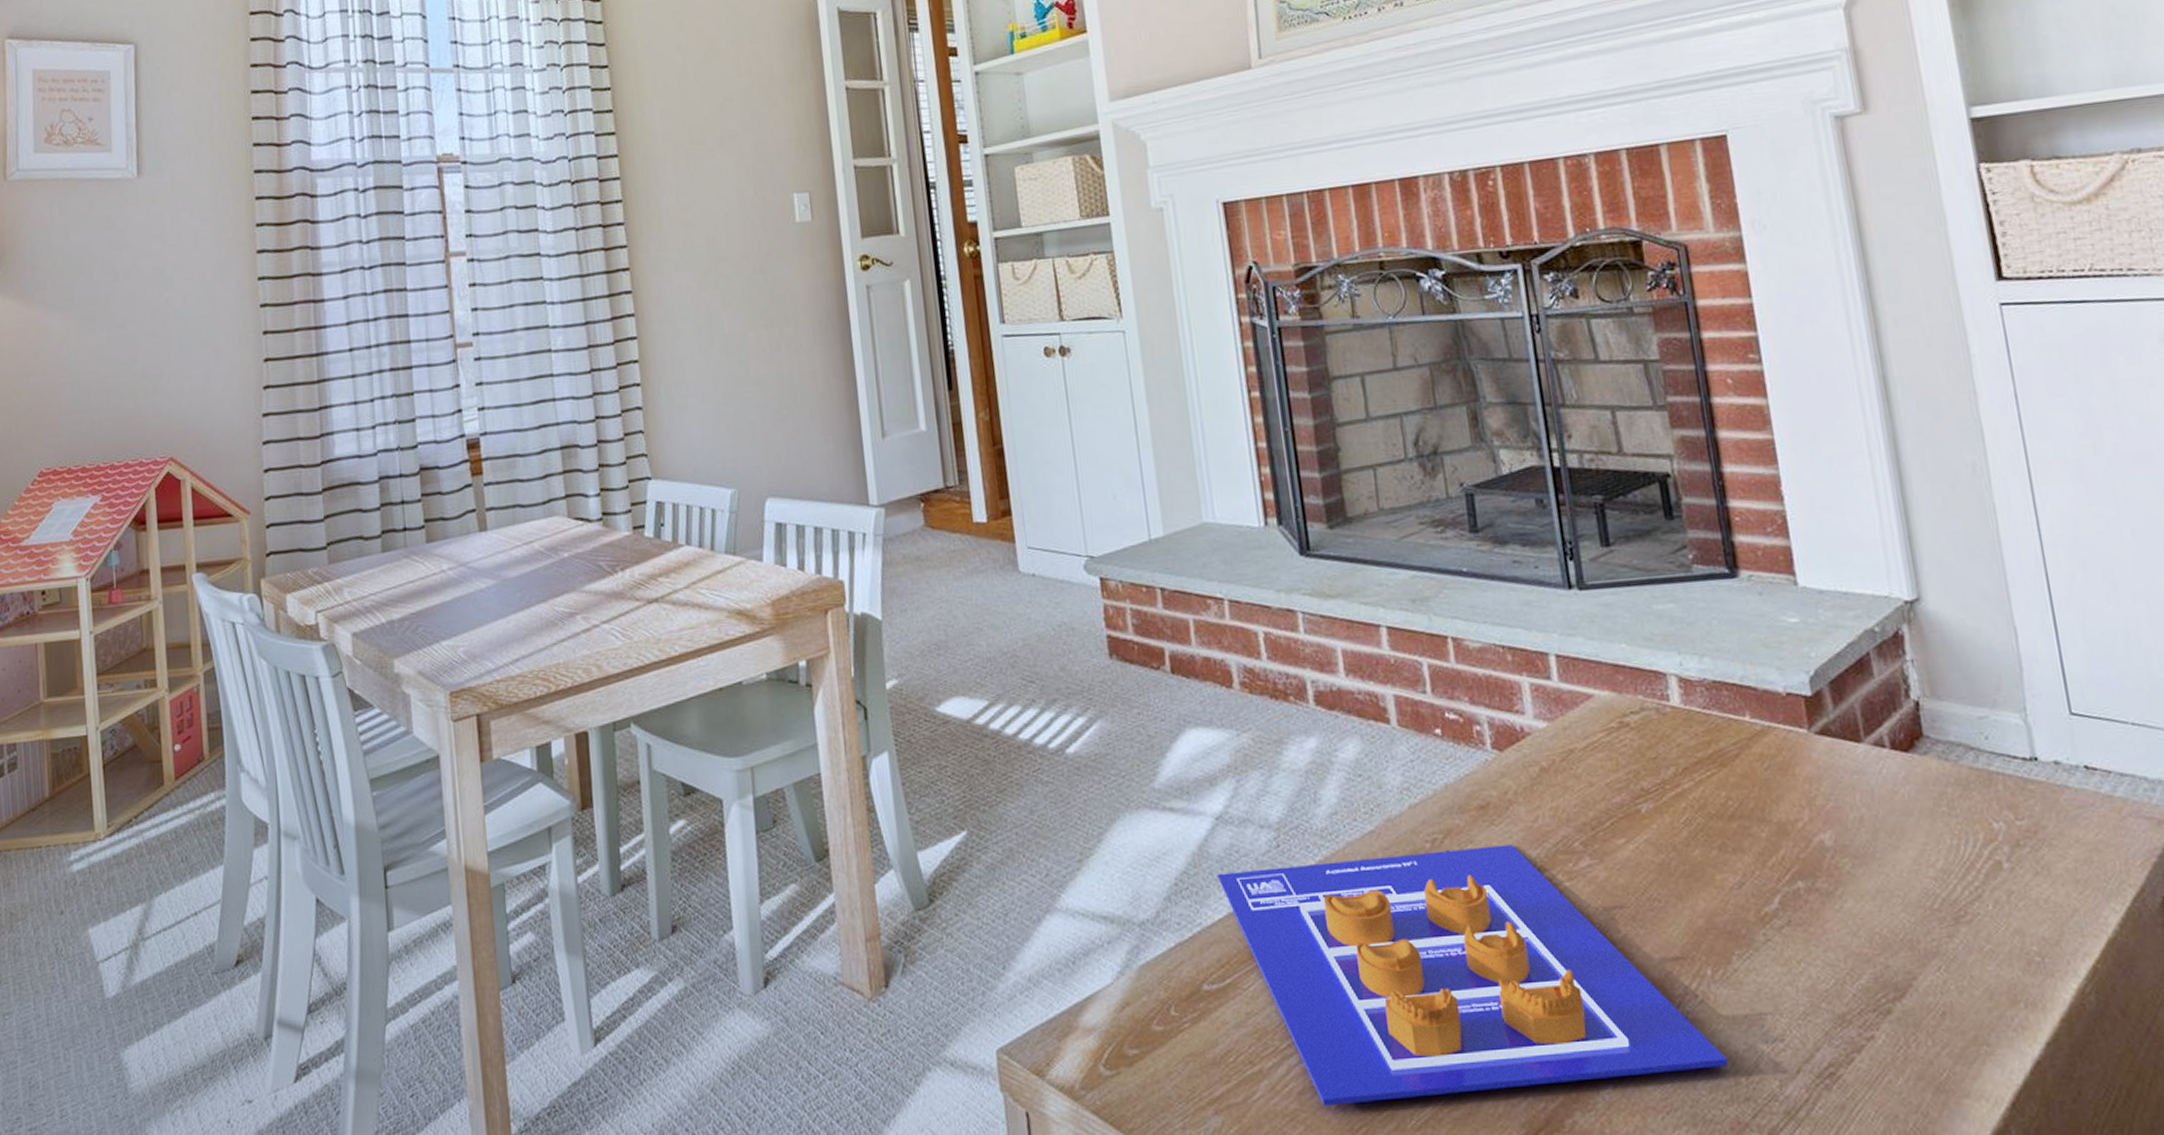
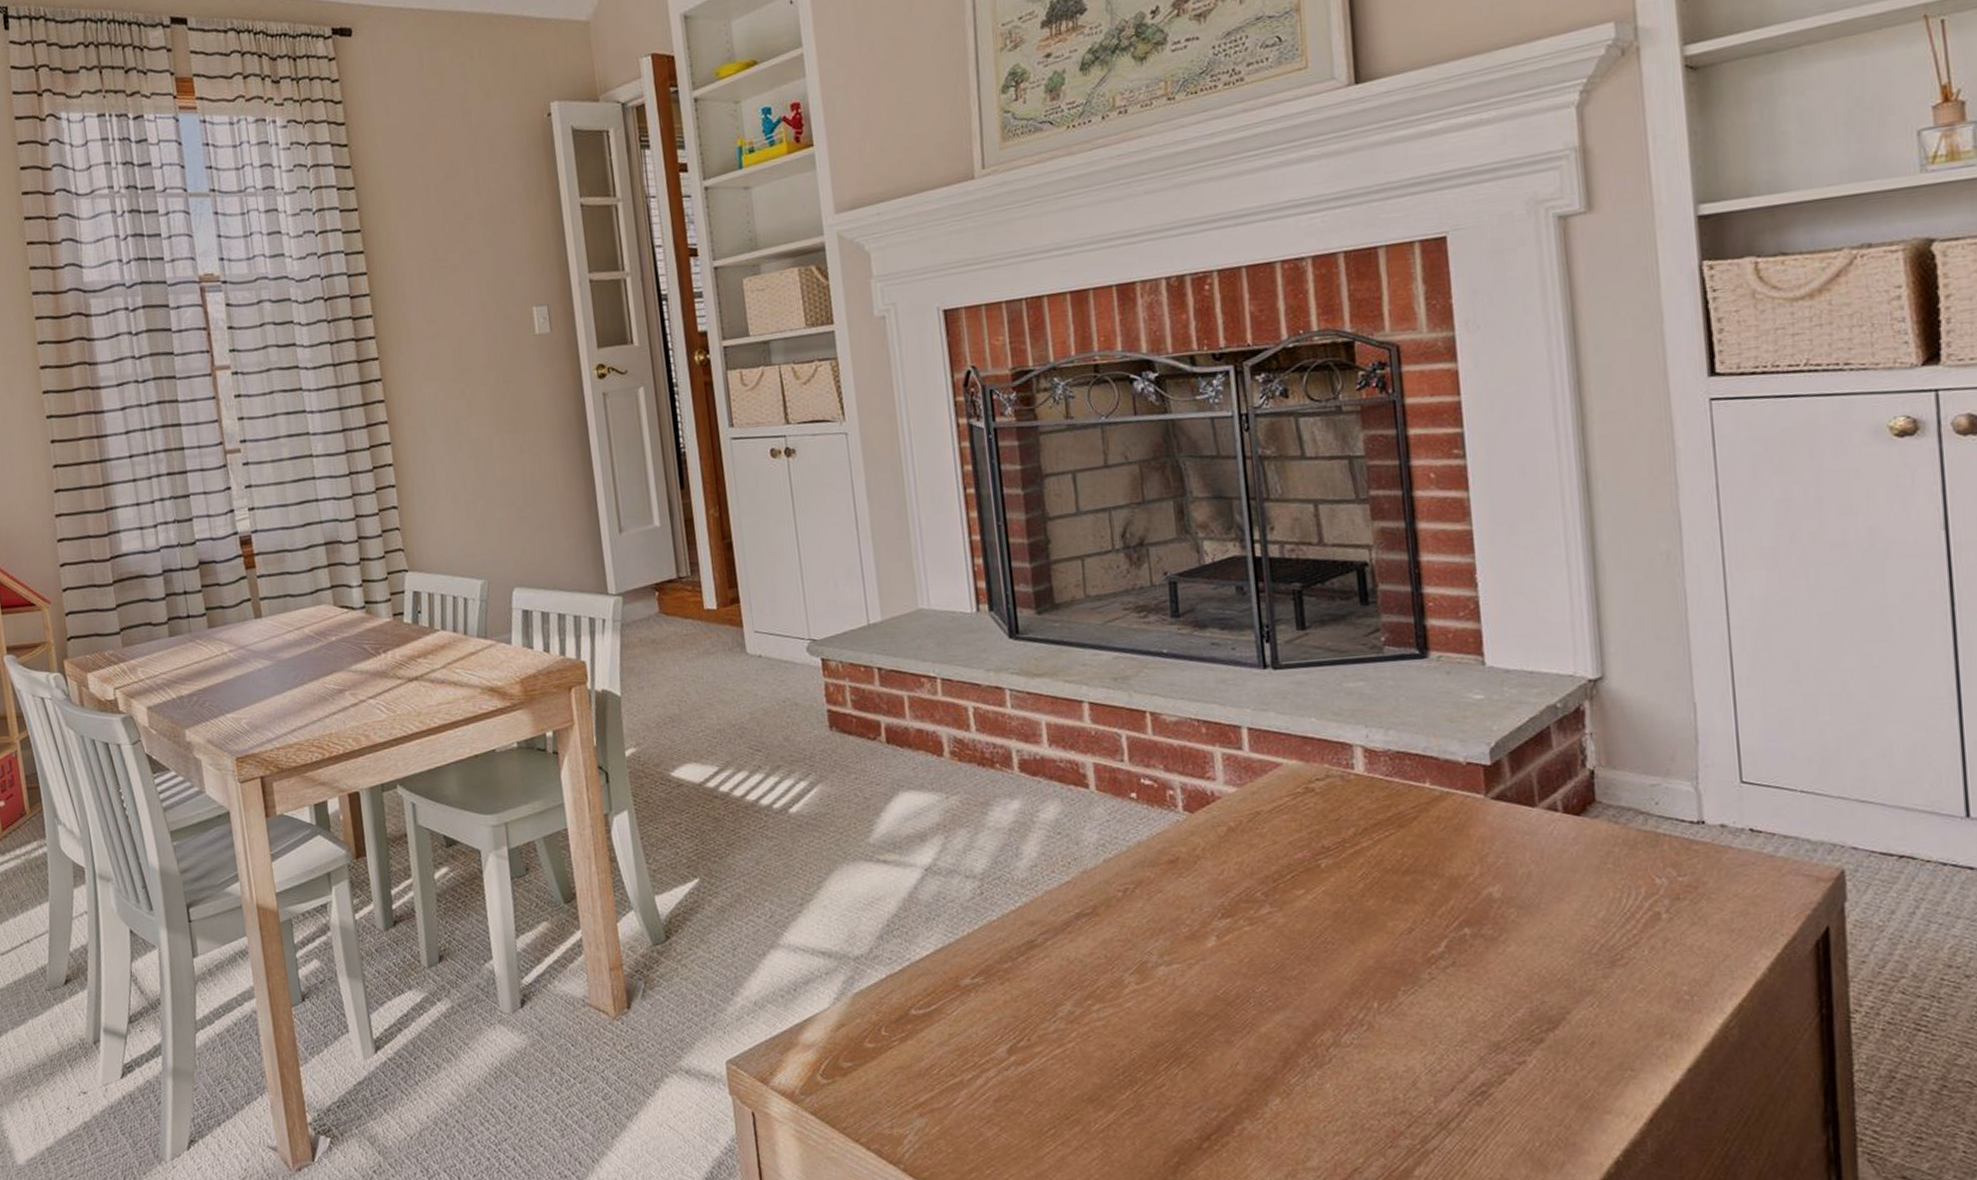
poster: present [1216,844,1729,1106] -> none [925,894,1388,1112]

